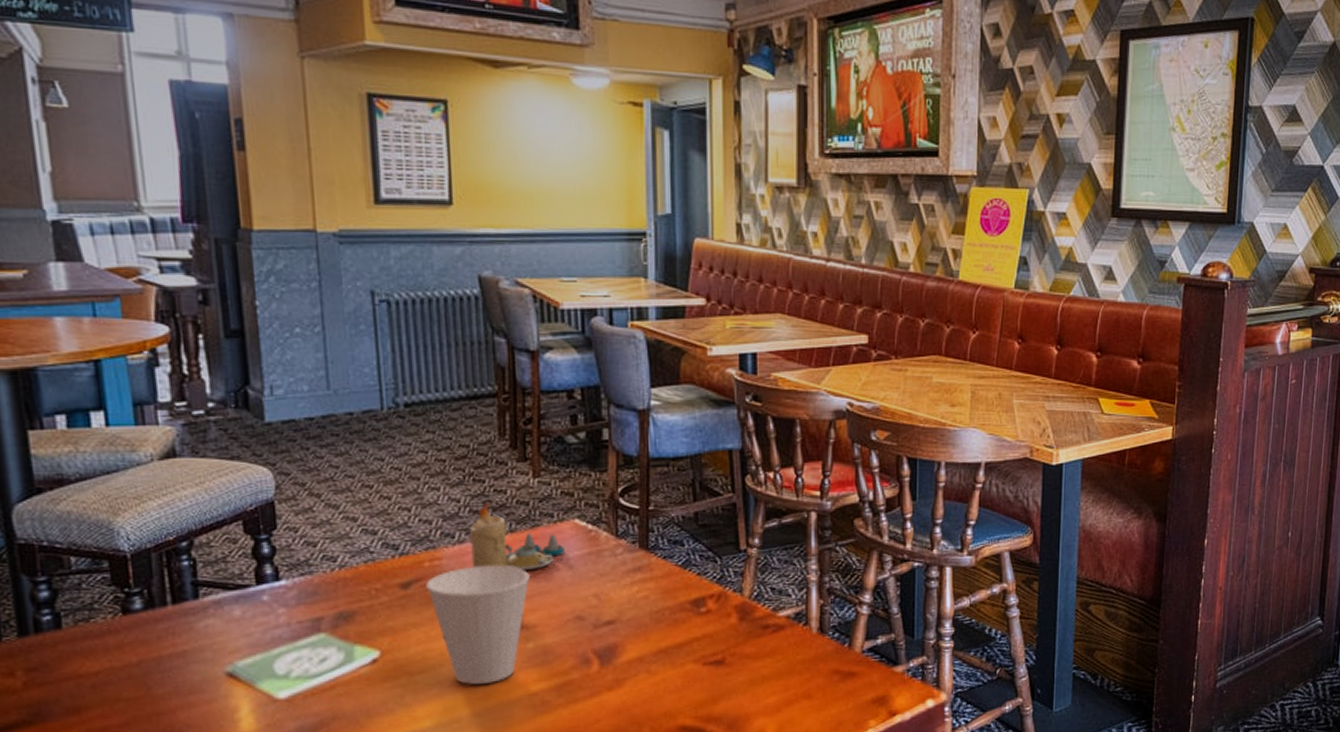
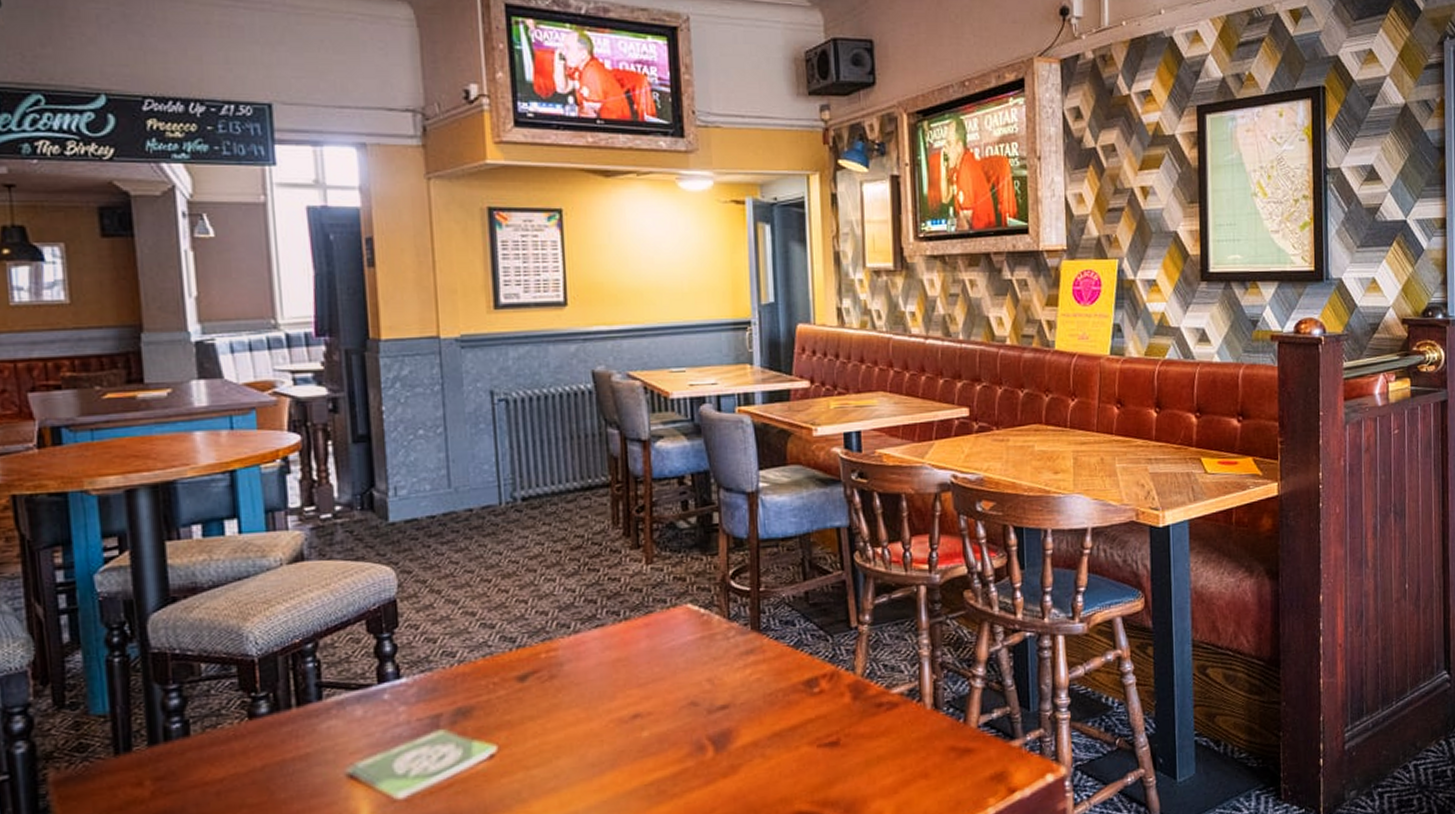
cup: present [426,565,530,684] -> none [542,653,644,777]
candle: present [469,502,508,568] -> none [584,591,623,658]
salt and pepper shaker set: present [506,533,565,570] -> none [620,620,678,658]

